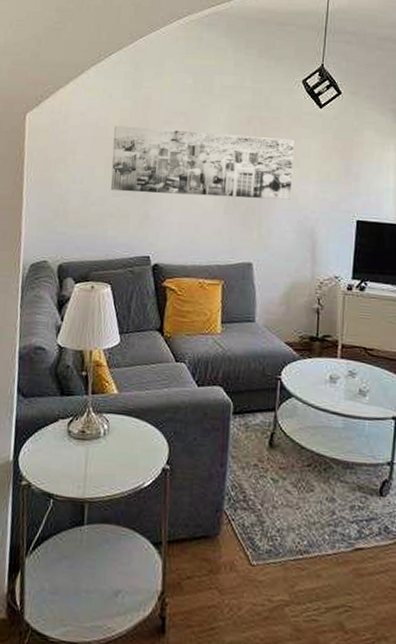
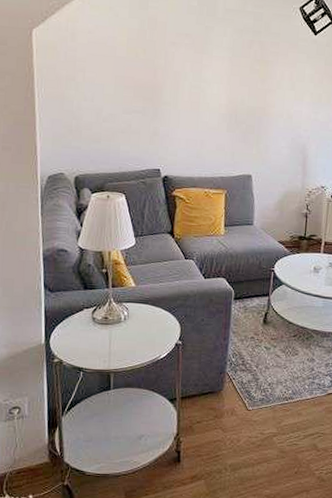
wall art: present [111,125,294,200] -> none [121,44,291,120]

